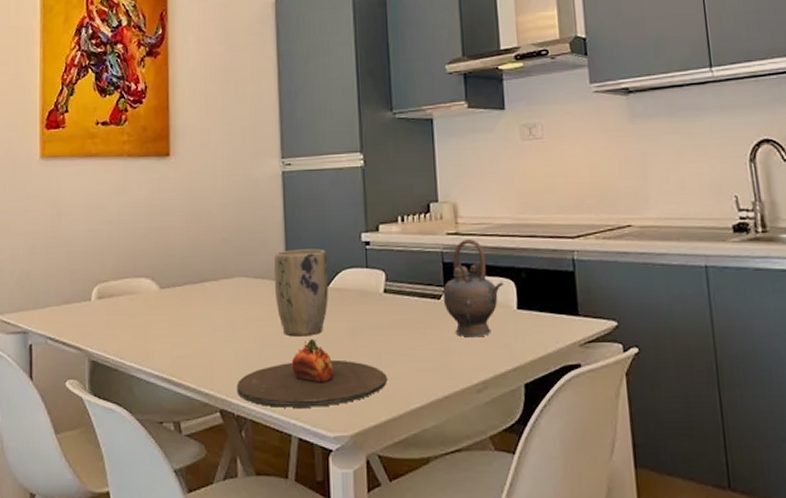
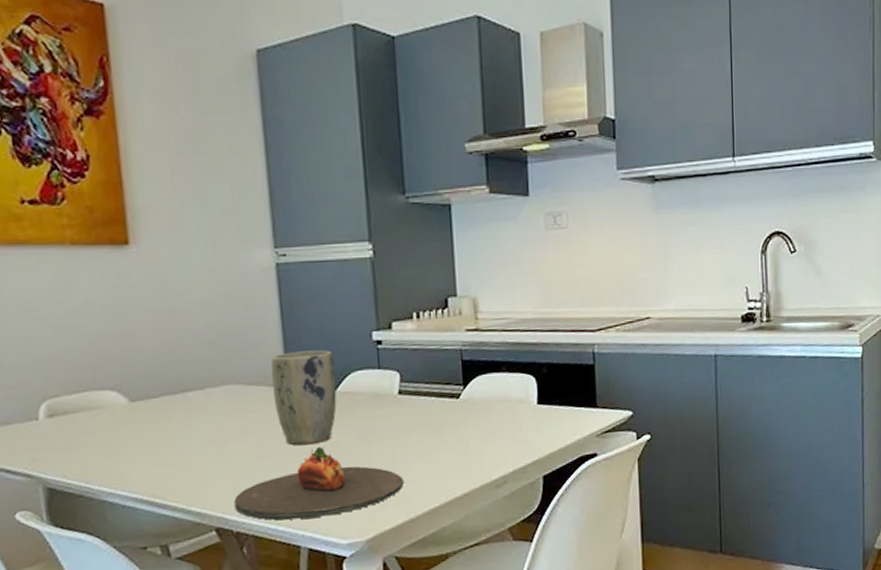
teapot: present [442,239,504,338] -> none [461,335,525,435]

